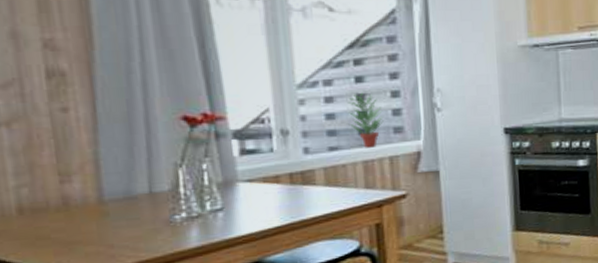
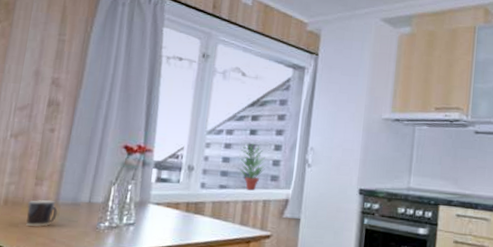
mug: none [56,199,106,236] -> present [26,199,58,227]

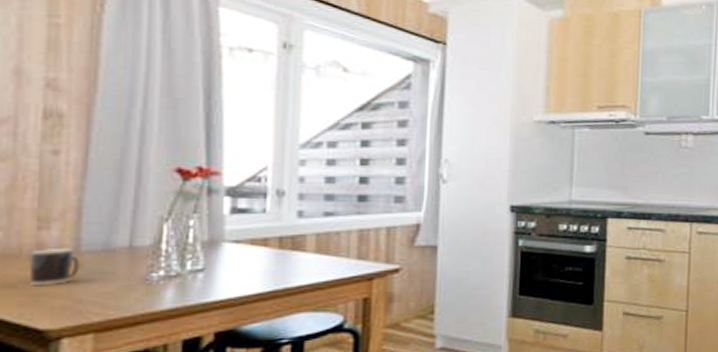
potted plant: present [238,143,266,191] -> none [348,157,386,216]

